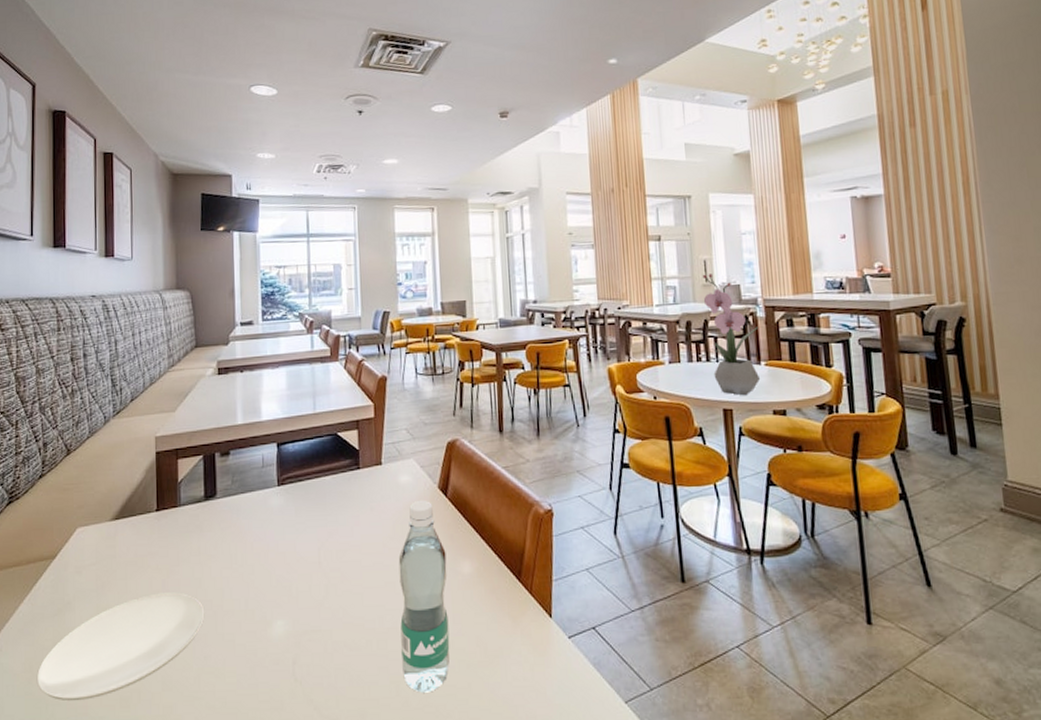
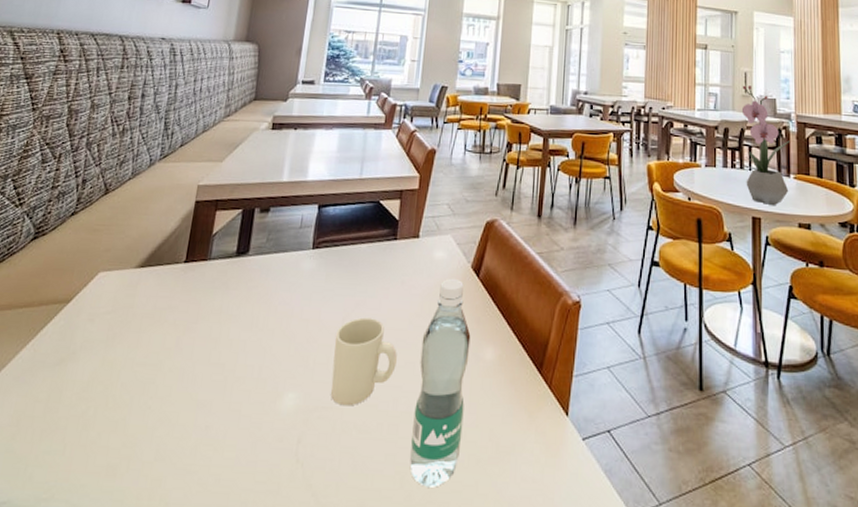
plate: present [37,592,205,700] -> none [21,351,216,463]
mug: none [313,545,377,628] -> present [330,317,397,406]

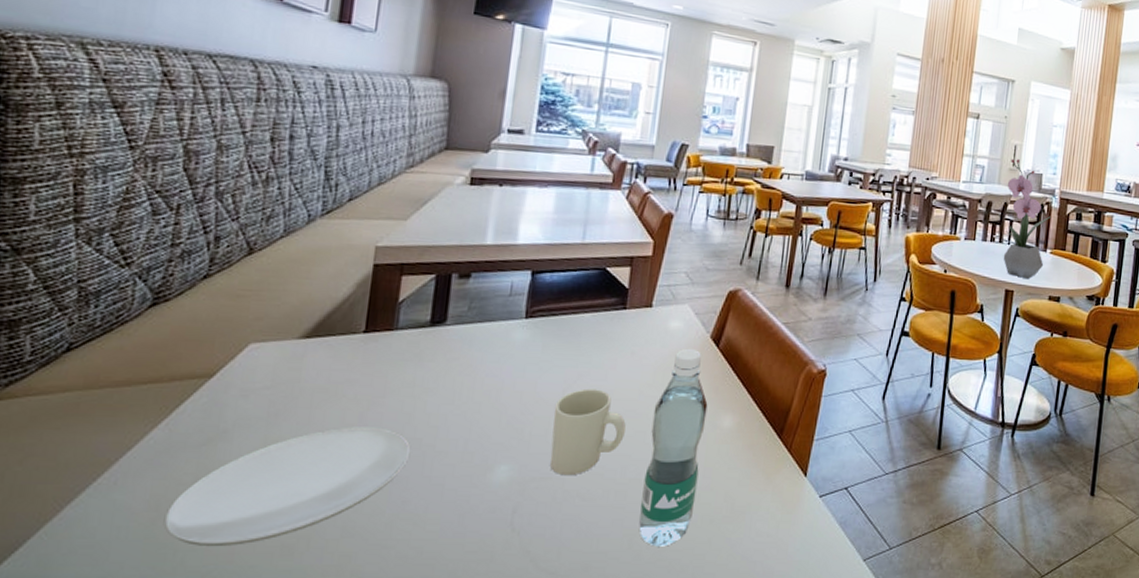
plate: none [21,351,216,463] -> present [165,427,411,546]

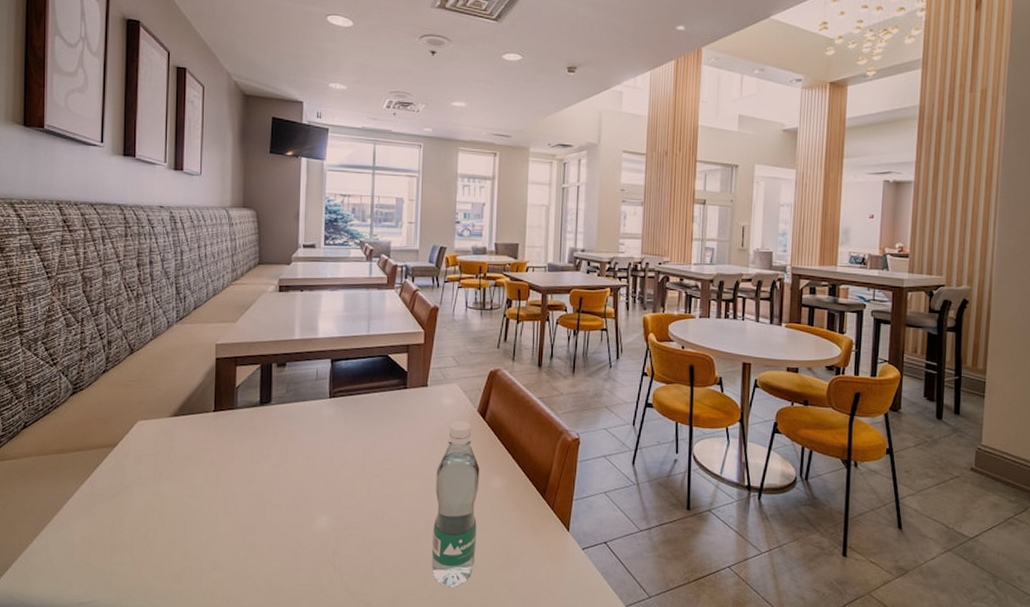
plate: present [165,427,411,546] -> none [96,484,255,572]
mug: present [550,388,626,476] -> none [357,455,414,526]
flower arrangement: present [1003,159,1050,280] -> none [737,239,783,353]

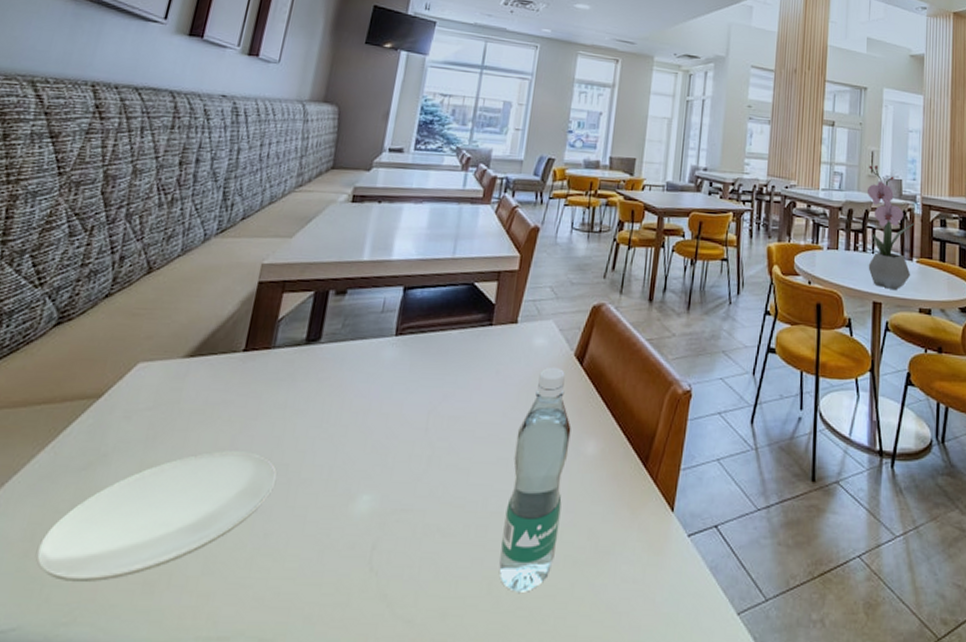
plate: none [96,484,255,572] -> present [36,451,278,581]
flower arrangement: none [737,239,783,353] -> present [867,165,914,291]

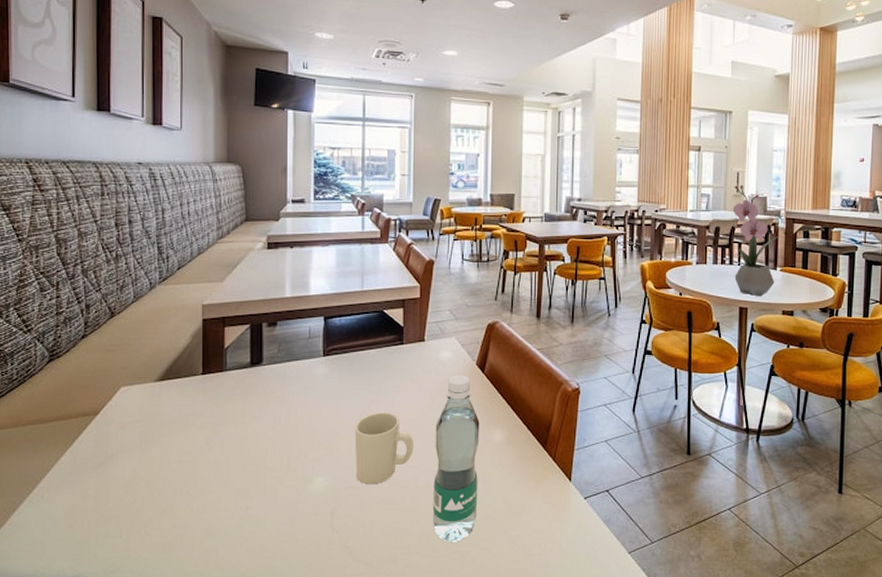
plate: present [36,451,278,581] -> none [80,449,248,543]
mug: none [412,410,489,508] -> present [354,412,413,485]

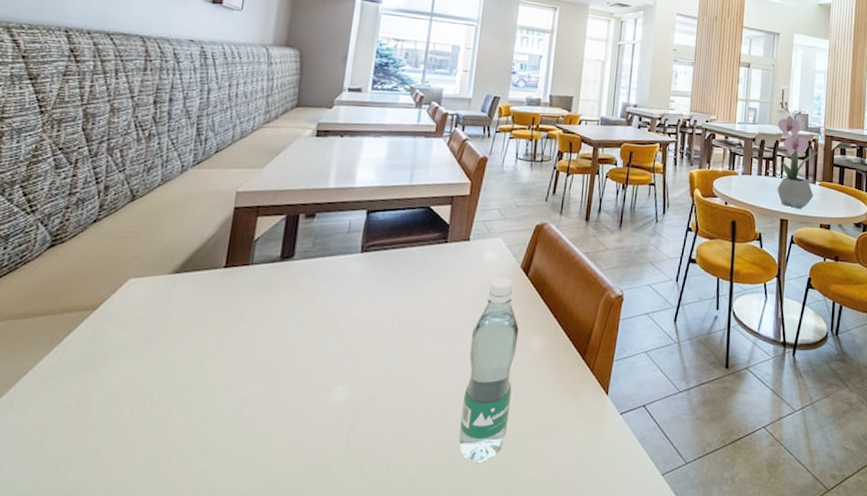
mug: present [354,412,413,485] -> none [381,315,447,396]

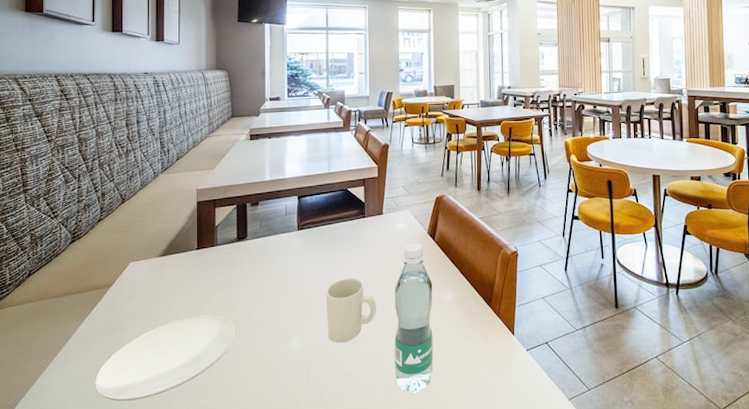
plate: none [50,352,262,463] -> present [95,314,236,401]
mug: none [381,315,447,396] -> present [325,278,376,343]
flower arrangement: present [777,101,817,210] -> none [641,69,682,165]

